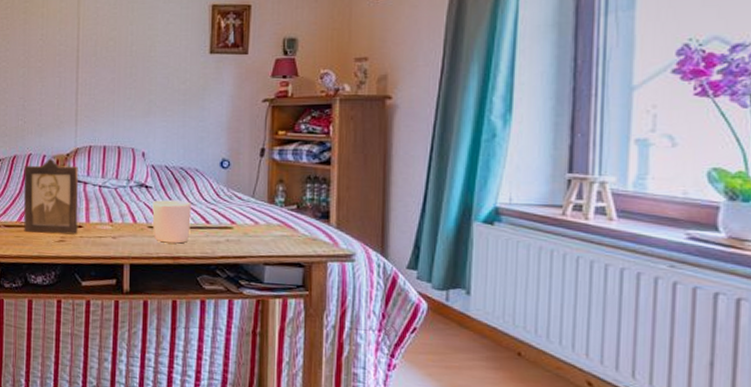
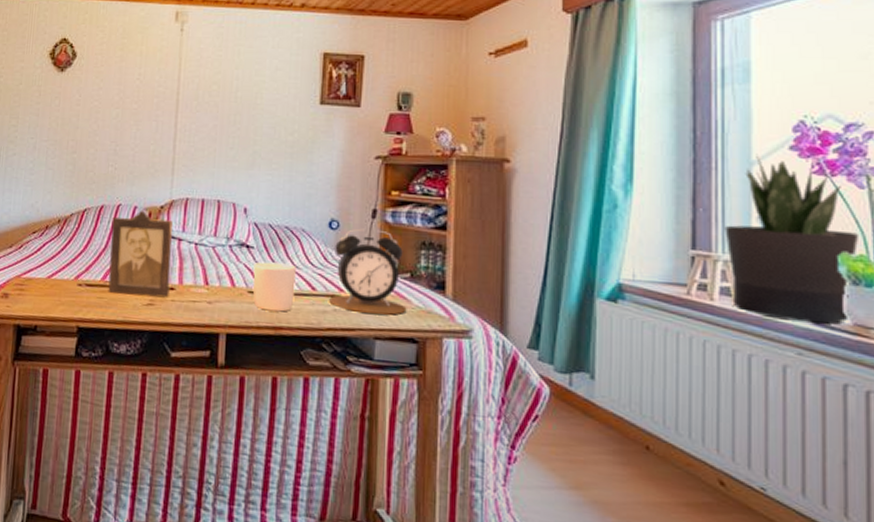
alarm clock: none [222,166,294,244] -> present [329,228,407,315]
planter: none [602,78,740,238] -> present [724,153,860,324]

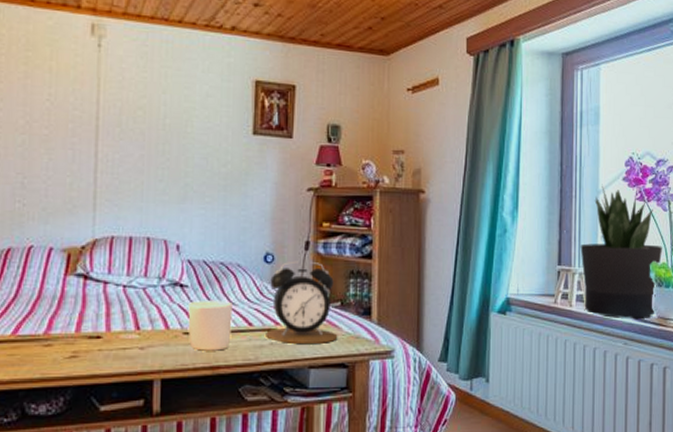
photo frame: present [108,210,173,298] -> none [21,252,97,348]

